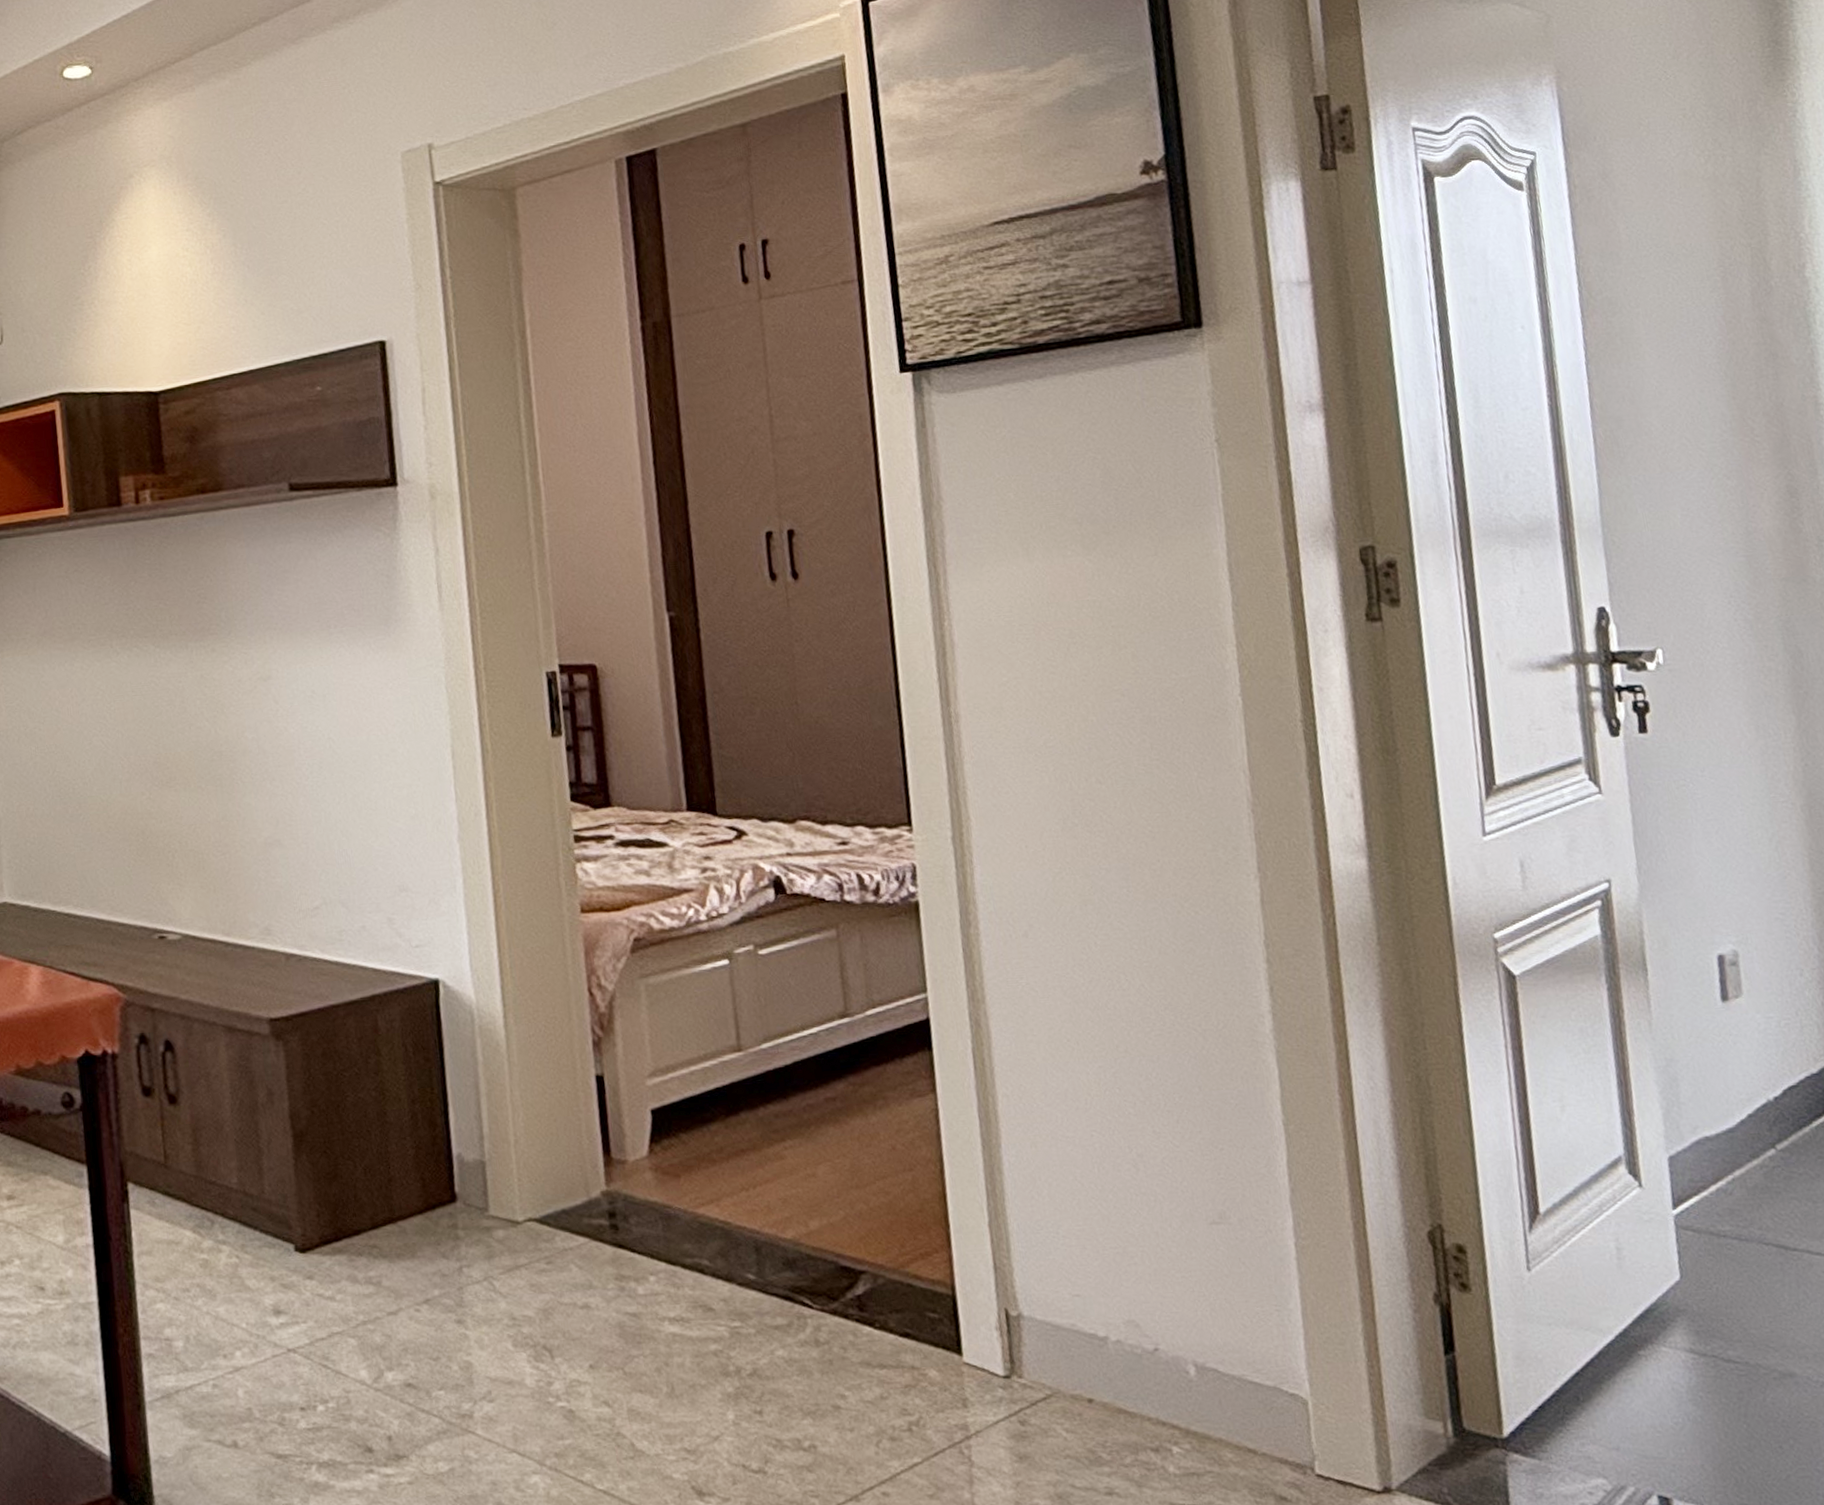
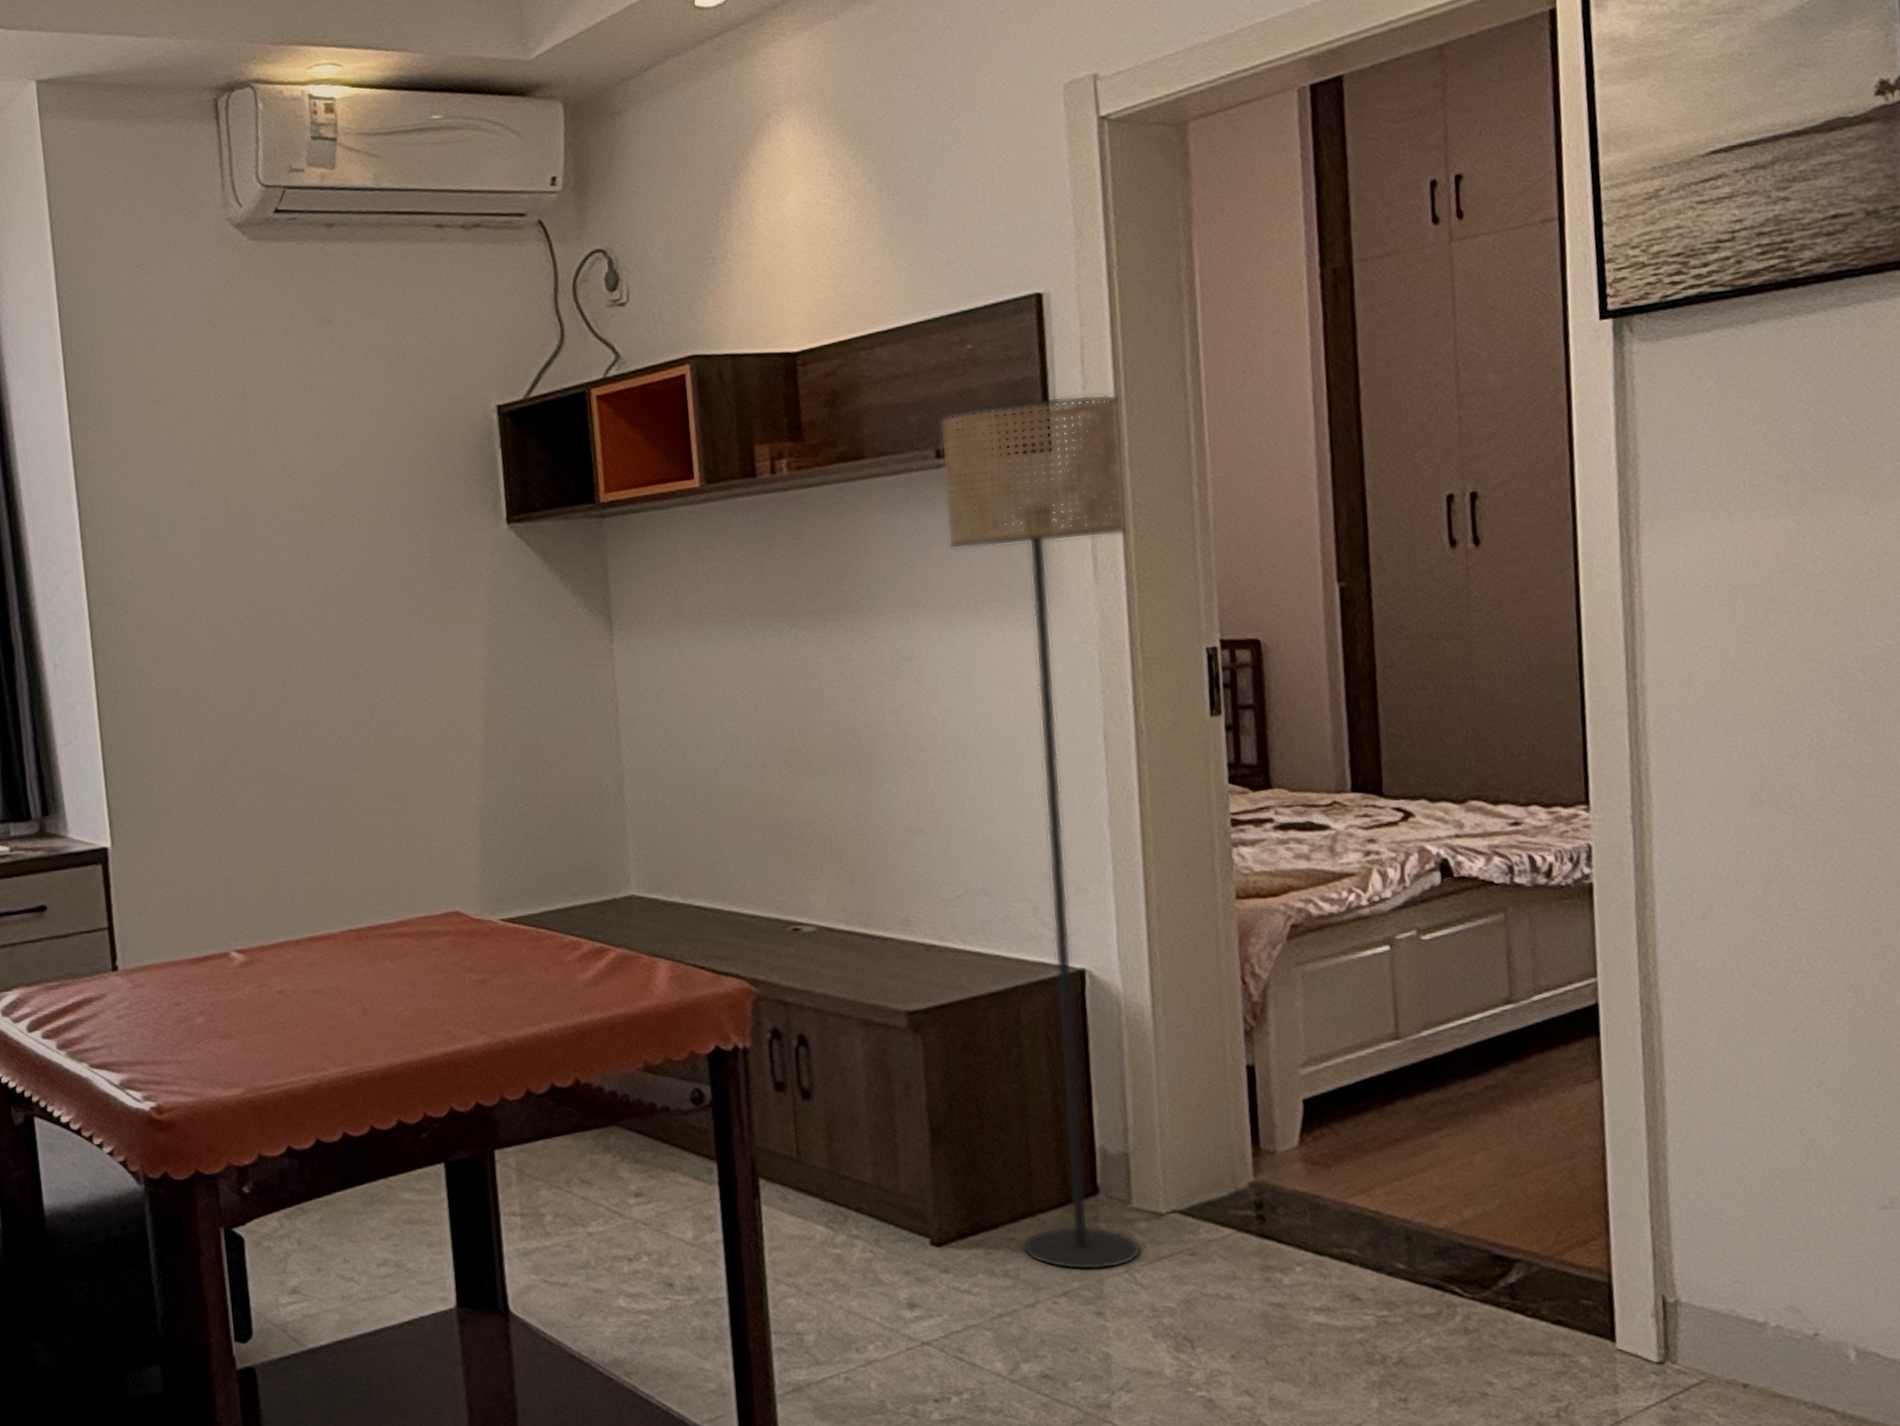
floor lamp: none [292,434,500,1279] -> present [939,393,1142,1271]

